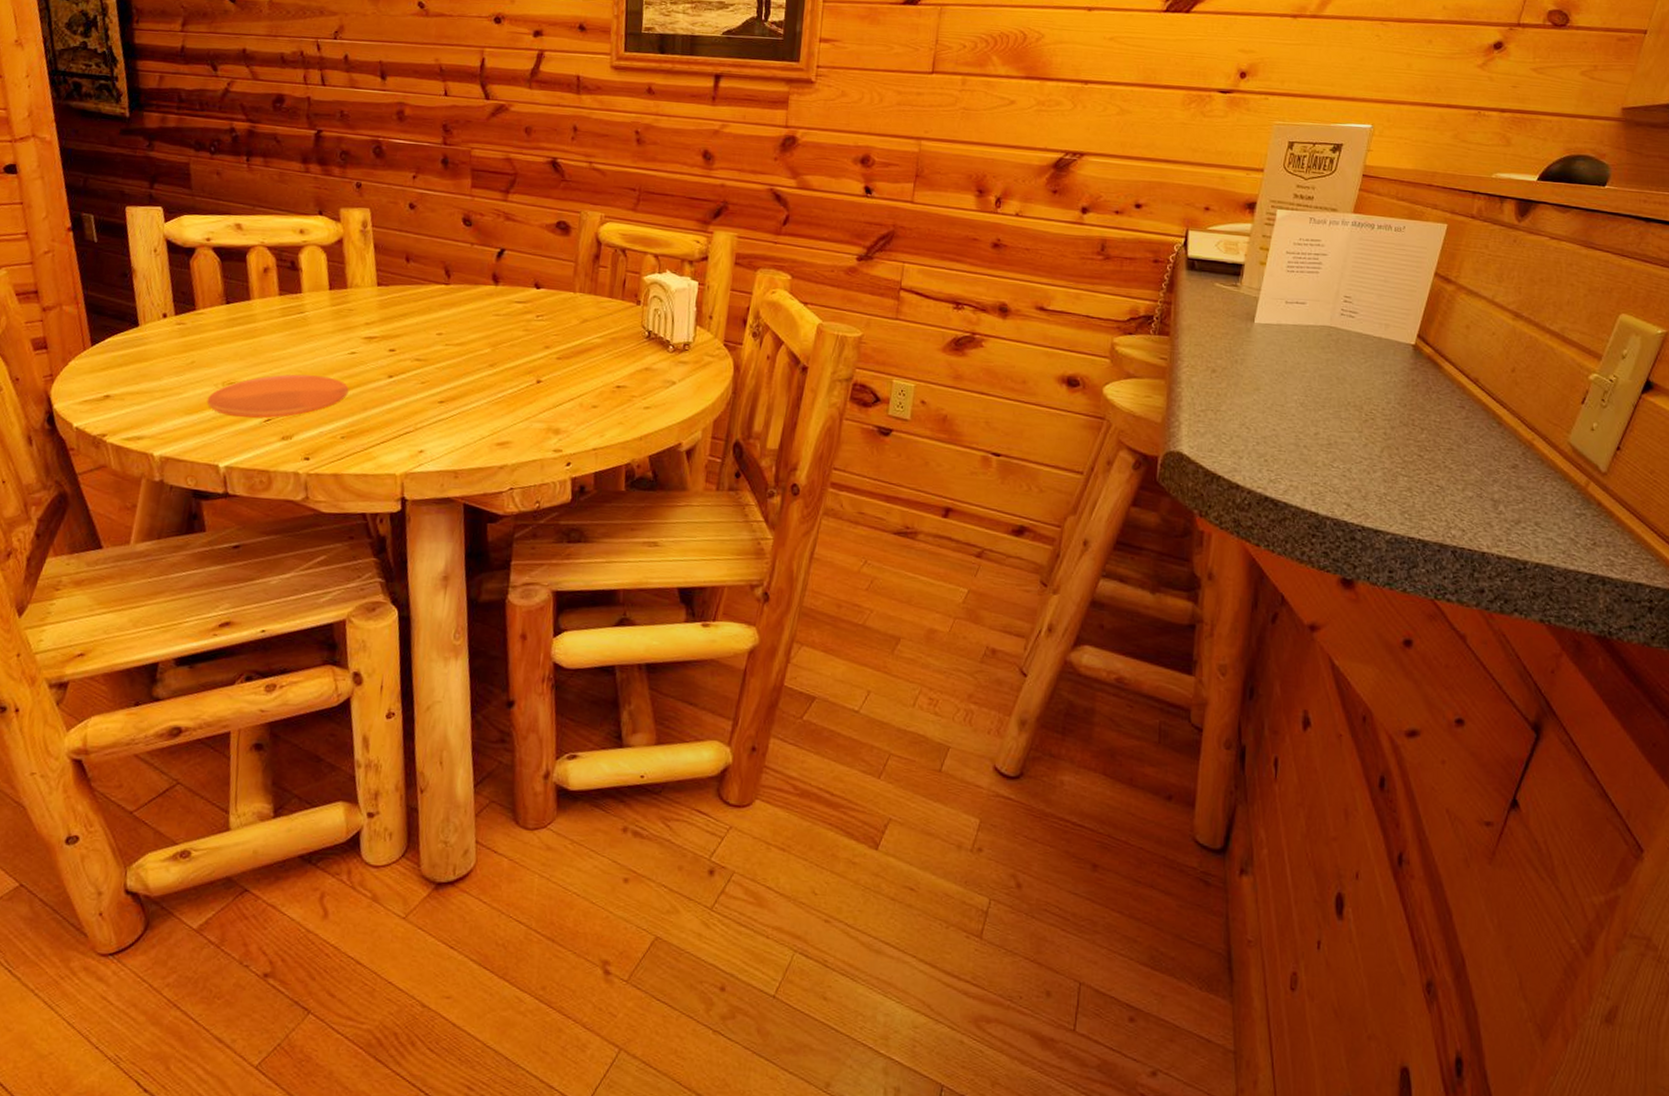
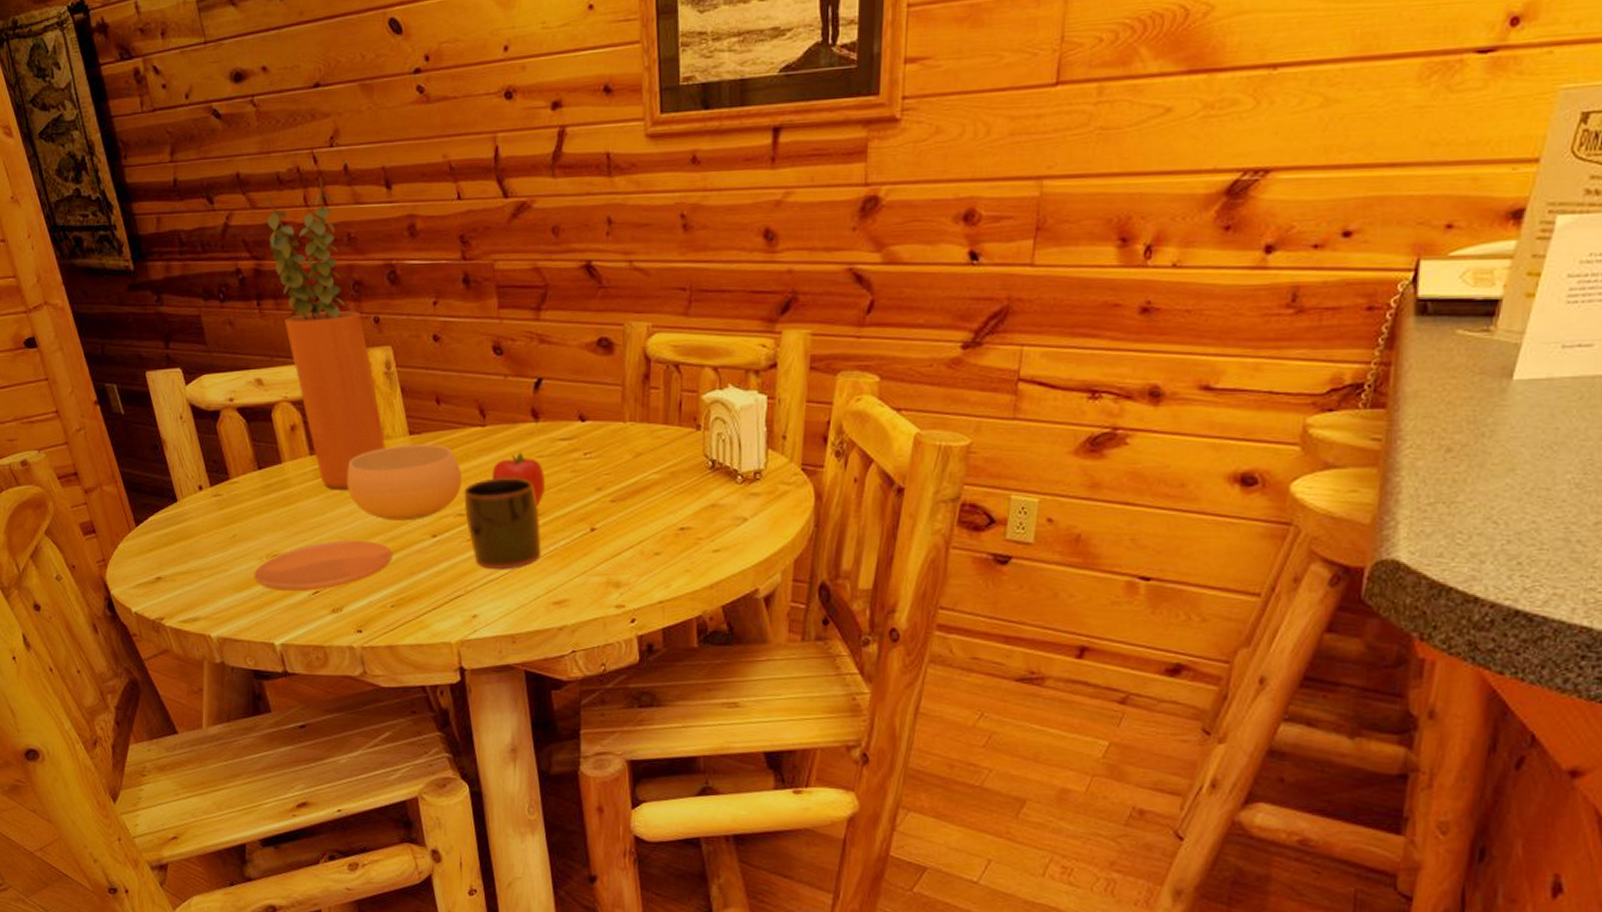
vase: none [265,62,354,329] -> present [266,177,385,489]
bowl: none [311,294,423,361] -> present [347,445,462,521]
mug: none [421,329,492,411] -> present [464,478,542,569]
fruit: none [450,309,500,358] -> present [491,452,546,507]

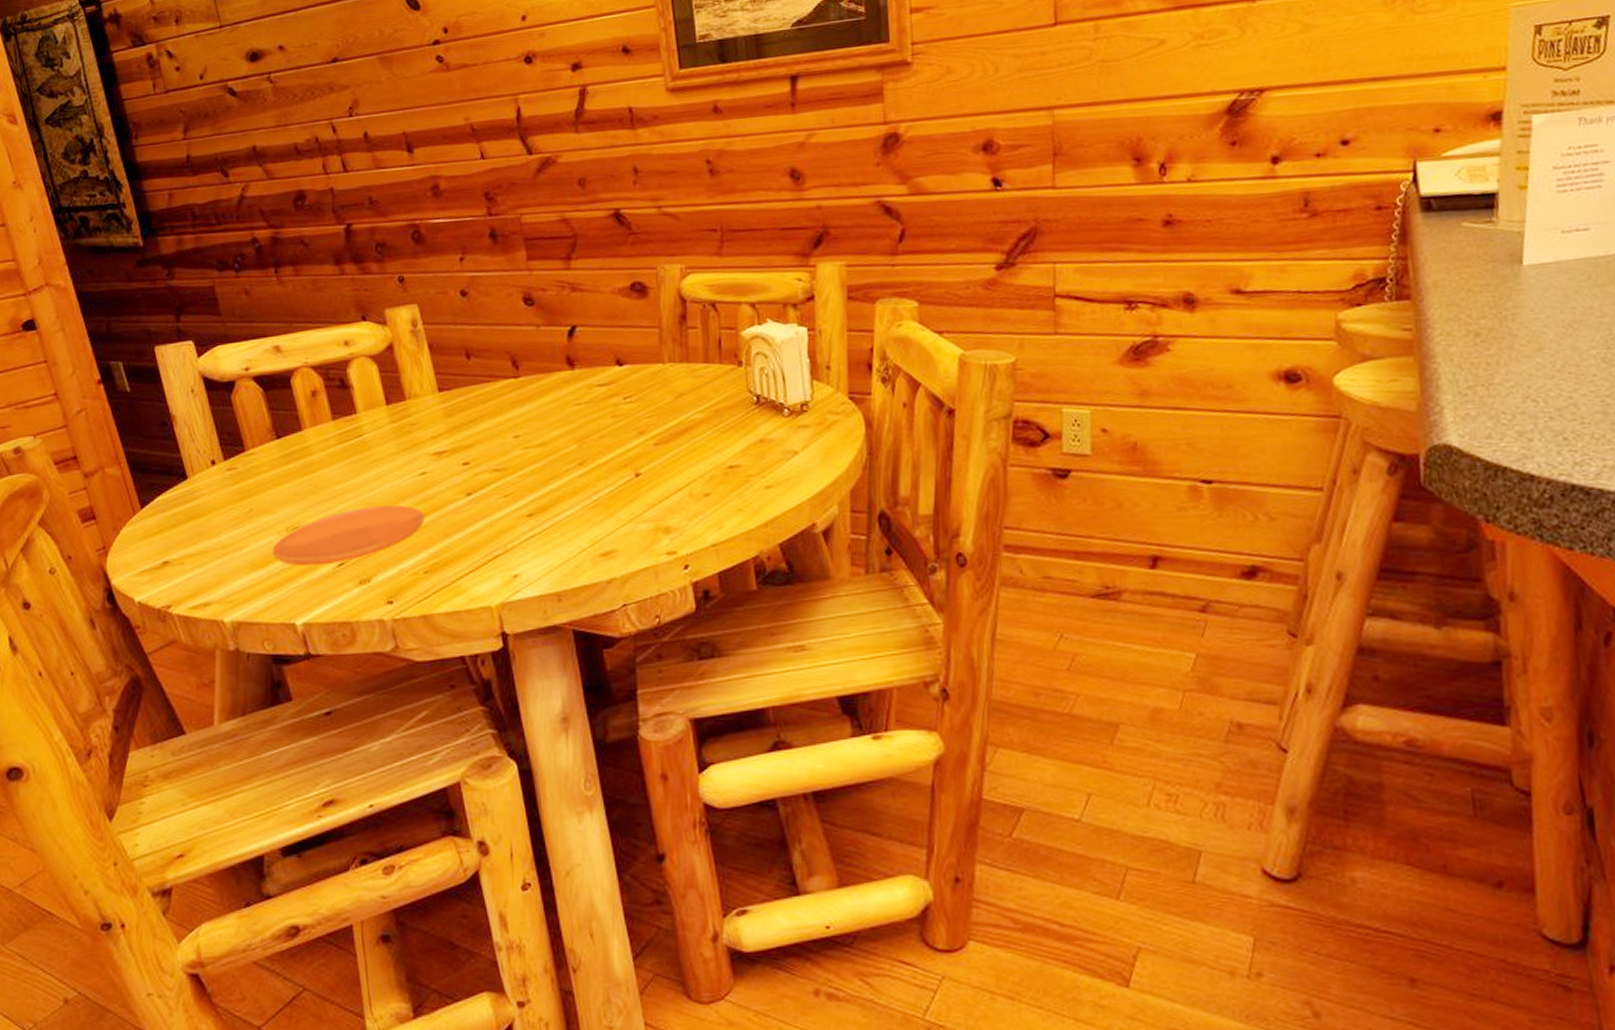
vase: present [266,177,385,489] -> none [284,145,414,454]
bowl: present [347,445,462,521] -> none [373,400,496,482]
mug: present [464,478,542,569] -> none [499,427,584,524]
fruit: present [491,452,546,507] -> none [527,401,586,456]

